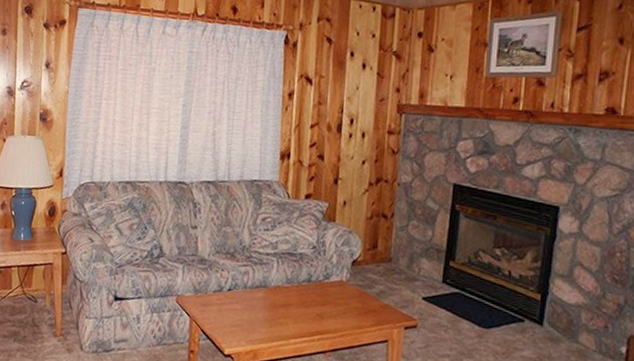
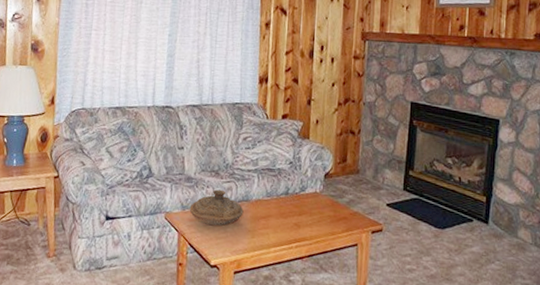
decorative bowl: none [202,273,261,313] -> present [189,189,244,226]

